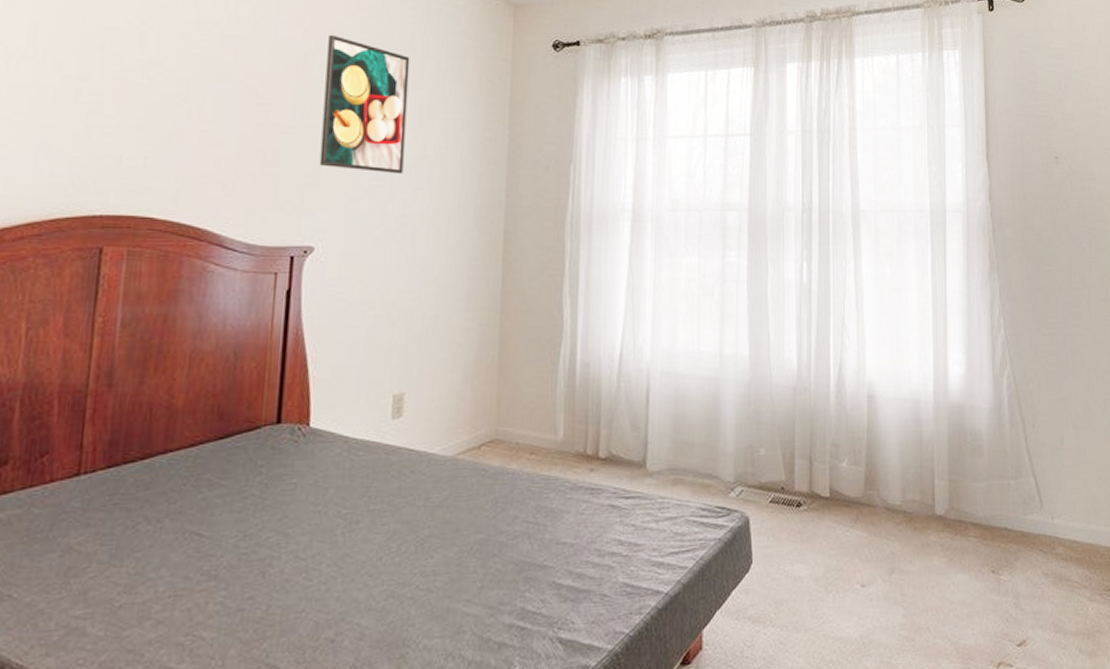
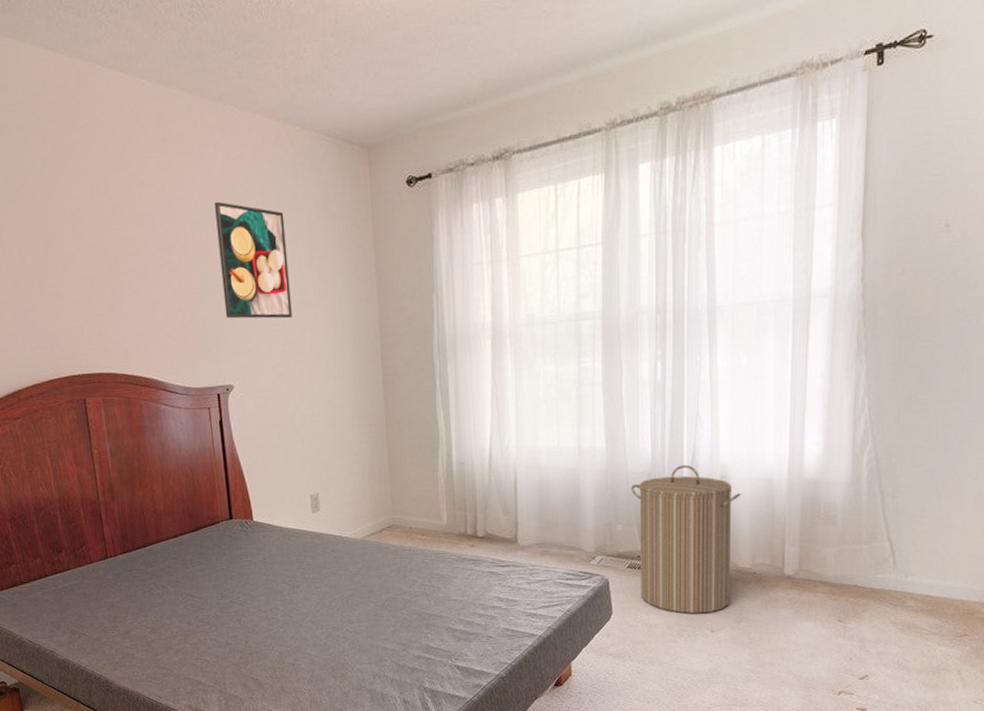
laundry hamper: none [776,379,889,563] -> present [631,464,741,614]

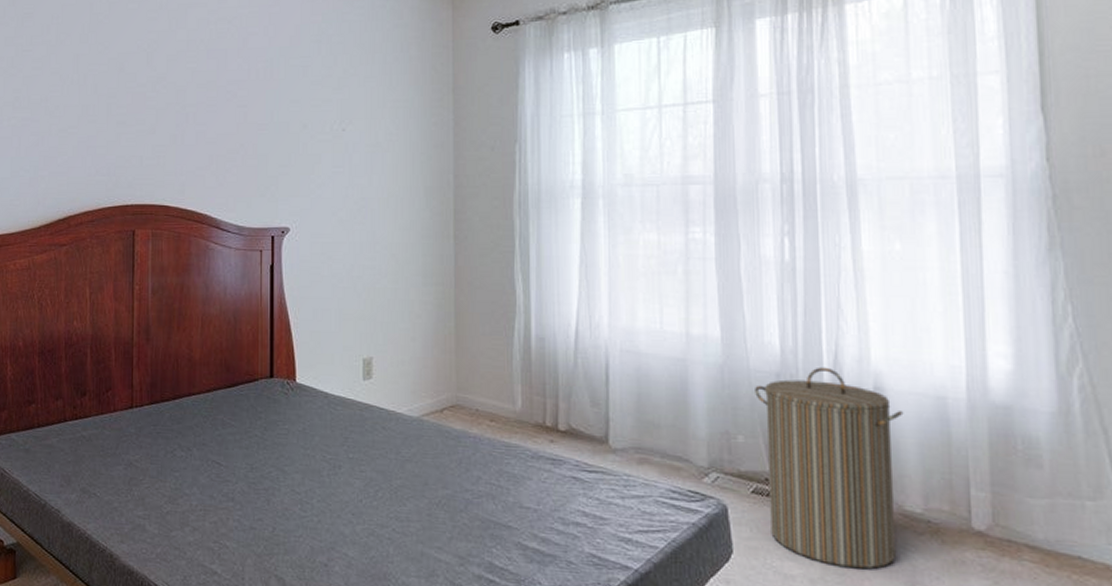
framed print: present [215,201,292,319] -> none [289,39,359,161]

